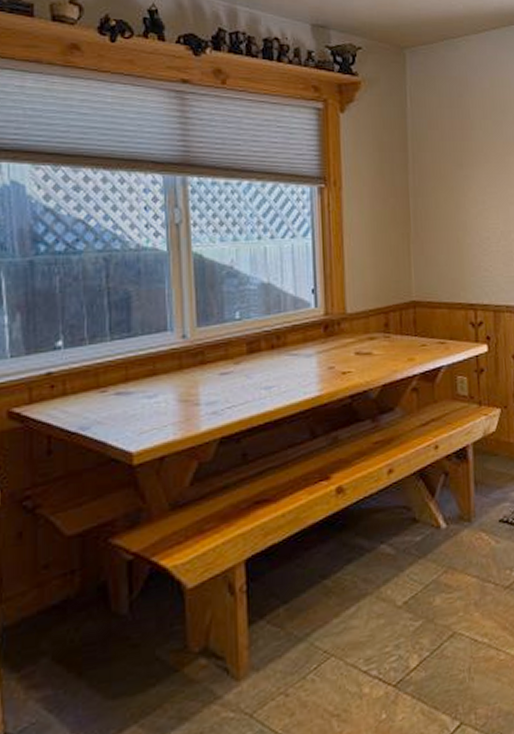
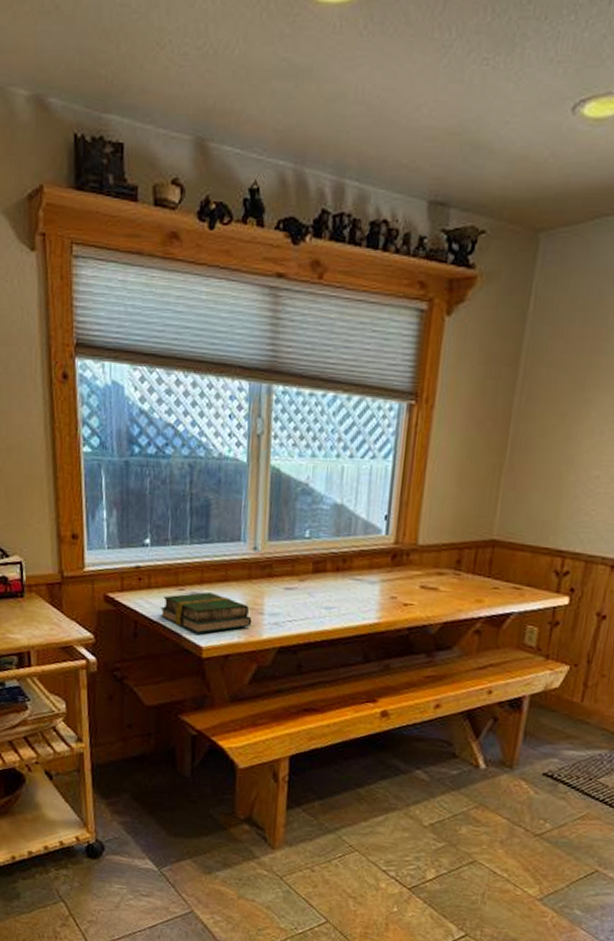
book: none [79,390,188,438] -> present [160,592,252,633]

